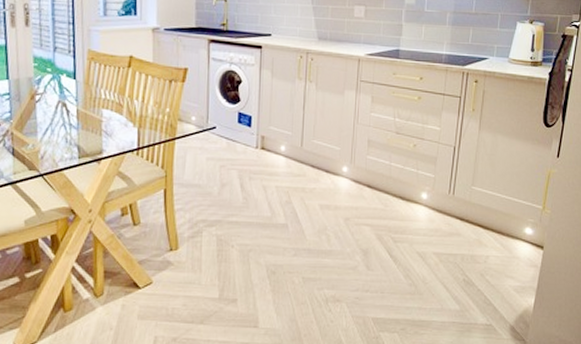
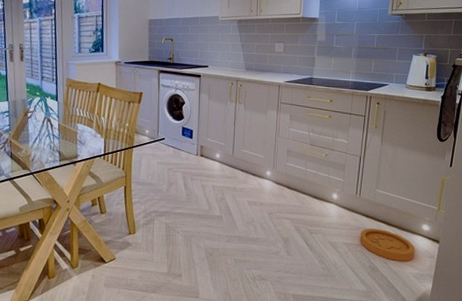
pet bowl: none [453,233,516,272] -> present [360,228,415,261]

